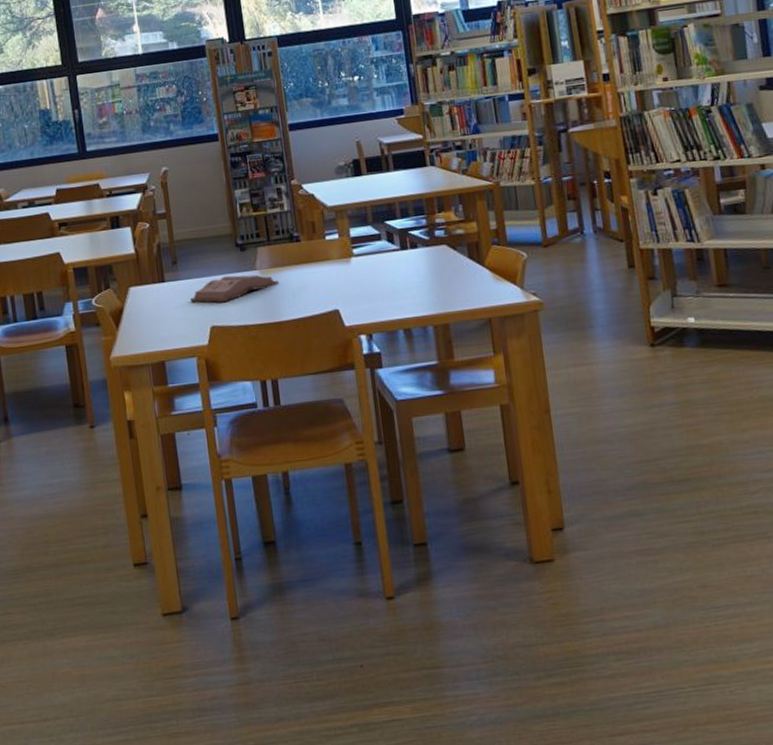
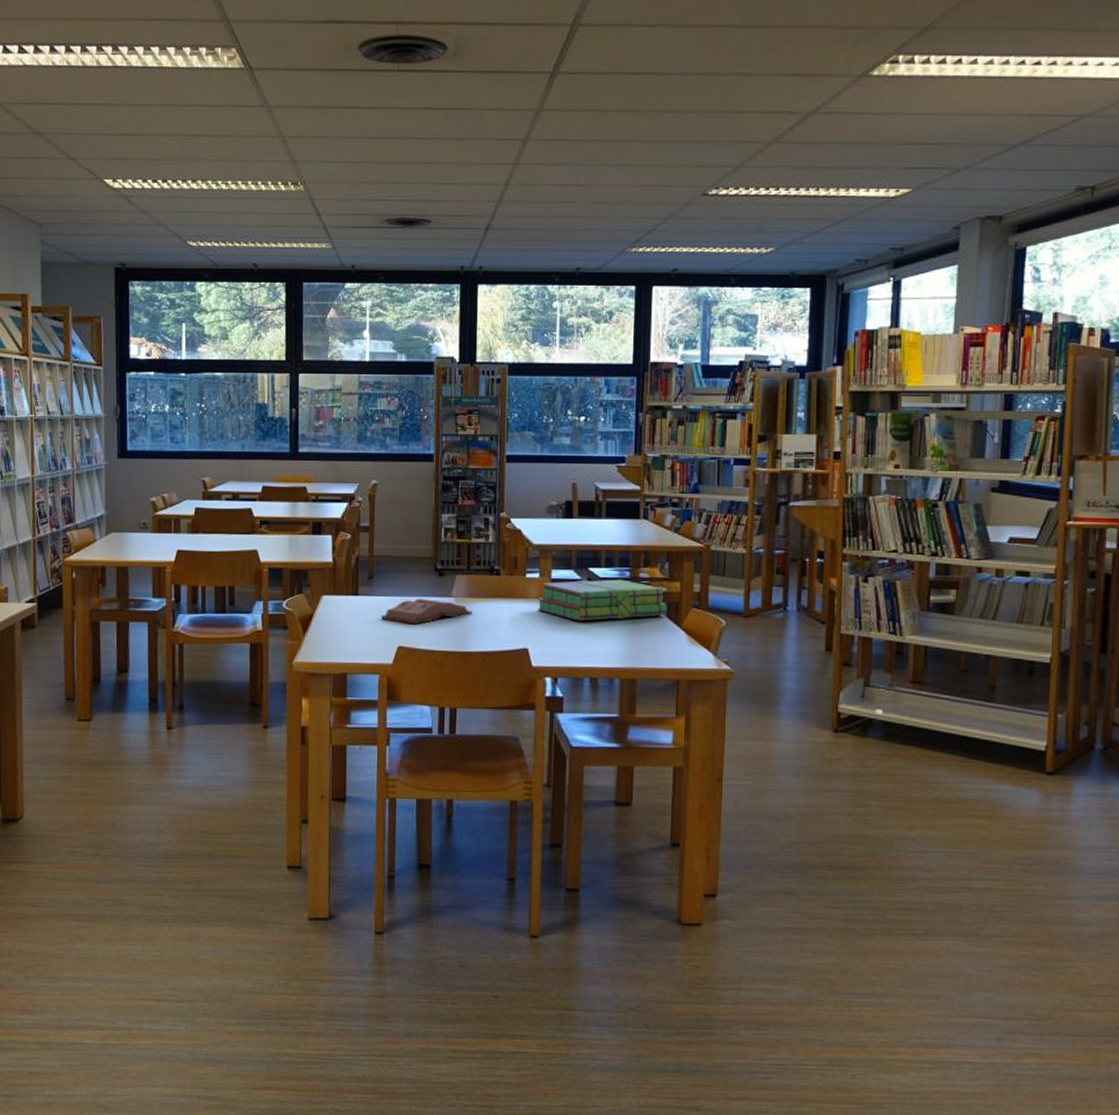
stack of books: none [340,227,469,275] -> present [537,579,668,621]

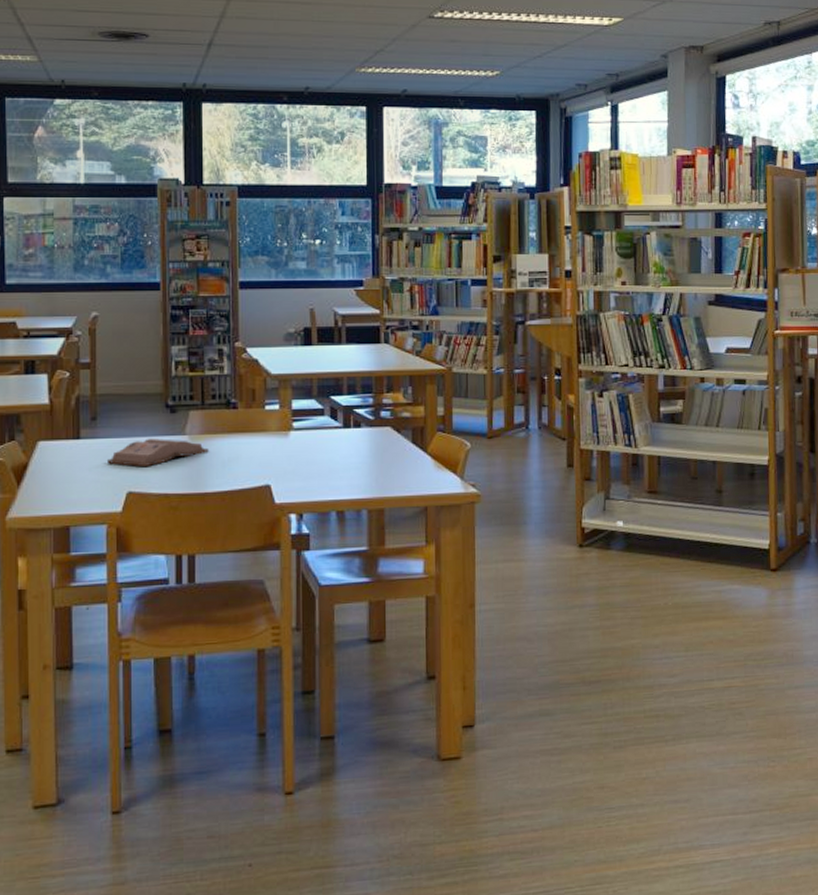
stack of books: present [537,579,668,621] -> none [278,406,413,453]

